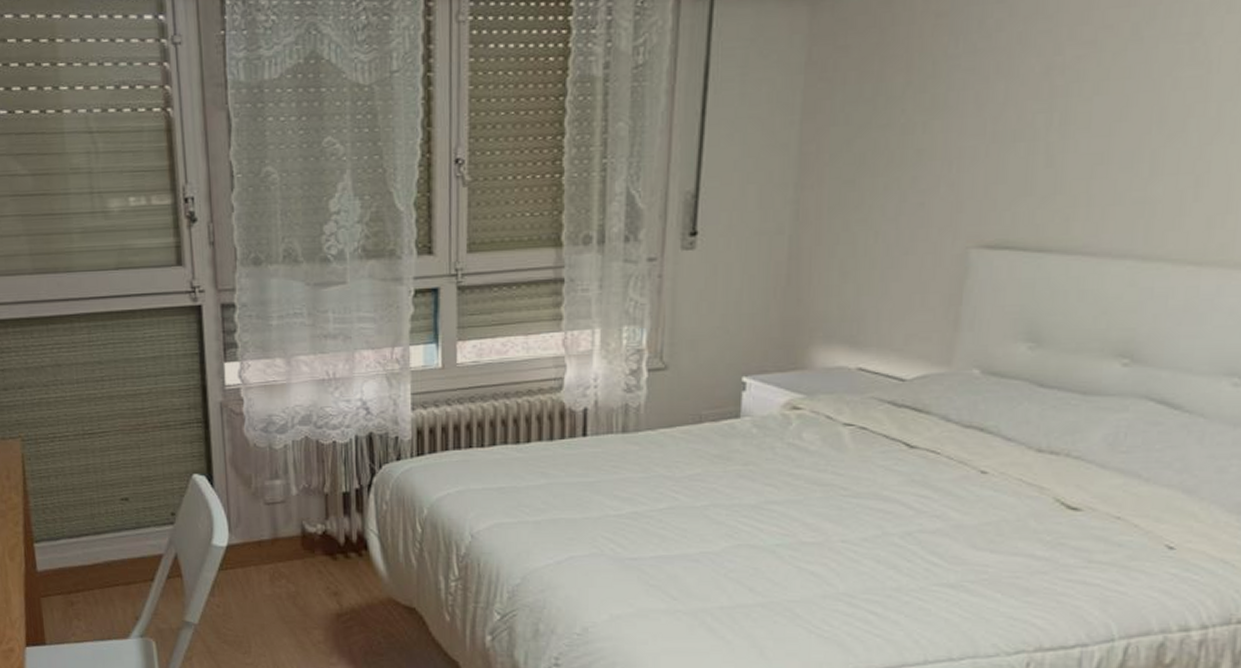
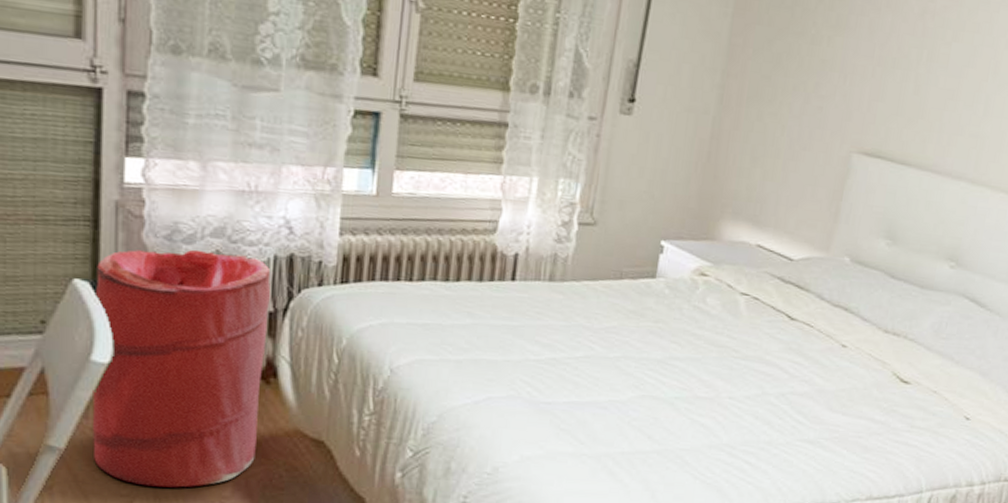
laundry hamper: none [210,438,356,656] -> present [92,249,271,488]

